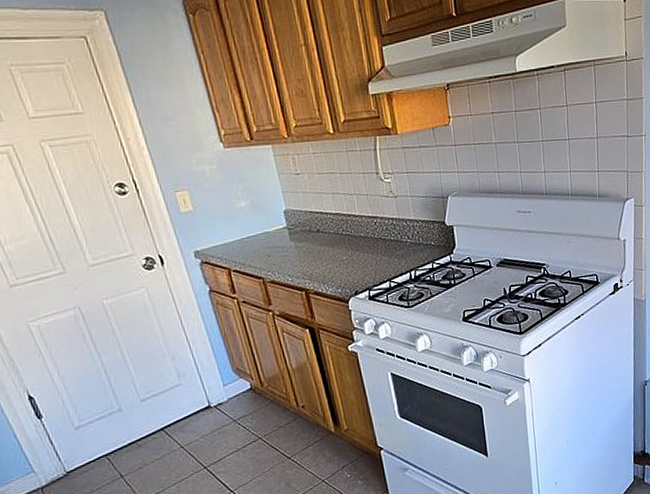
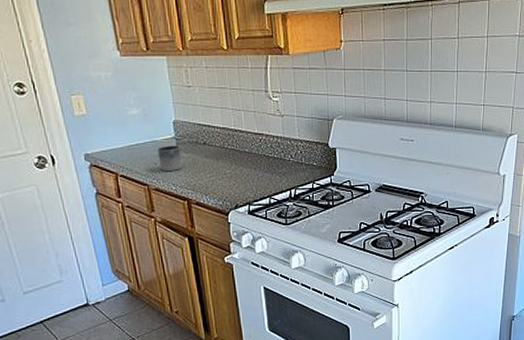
mug: none [270,235,298,263] -> present [157,145,183,172]

